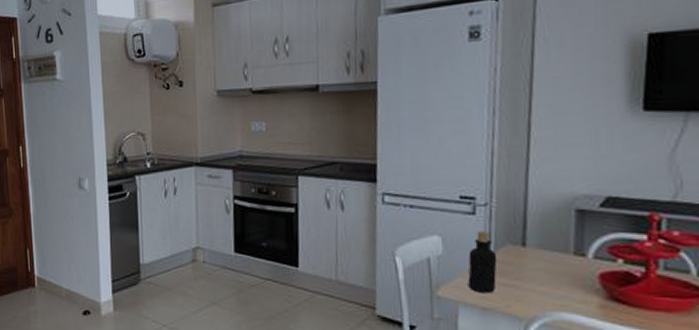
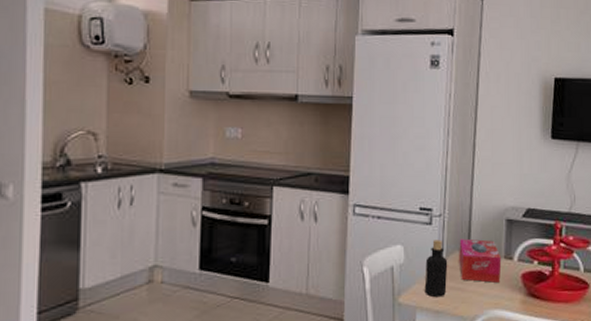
tissue box: none [510,230,570,281] -> present [458,238,502,283]

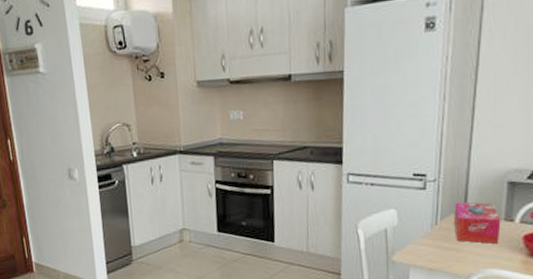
bottle: present [424,239,448,298] -> none [418,203,443,257]

